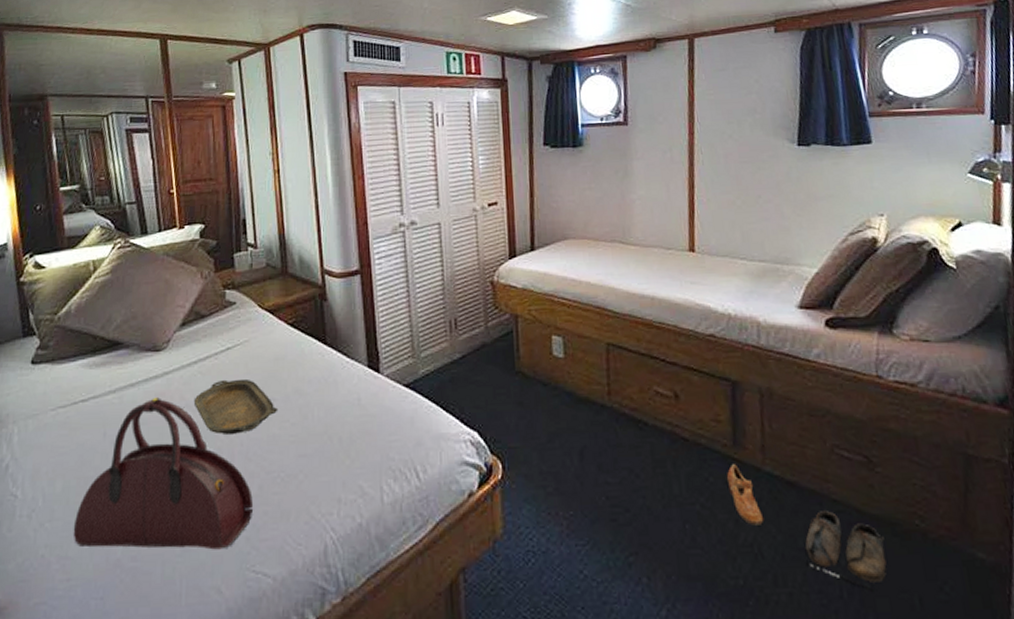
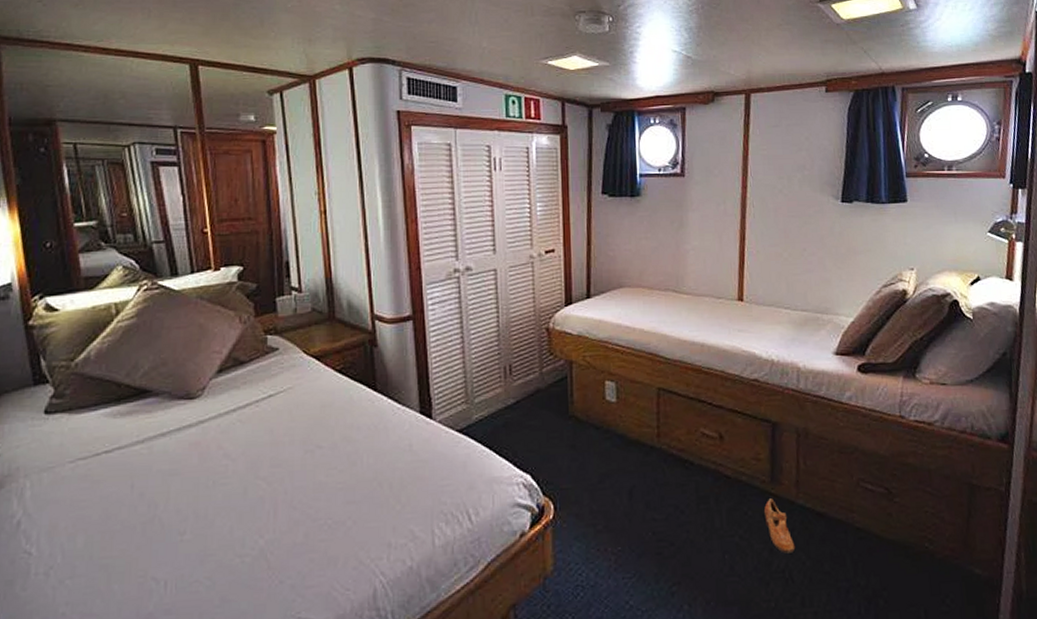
handbag: present [73,397,253,550] -> none [98,447,298,603]
serving tray: present [193,379,278,434] -> none [232,426,325,483]
shoe: present [805,511,887,591] -> none [831,538,899,607]

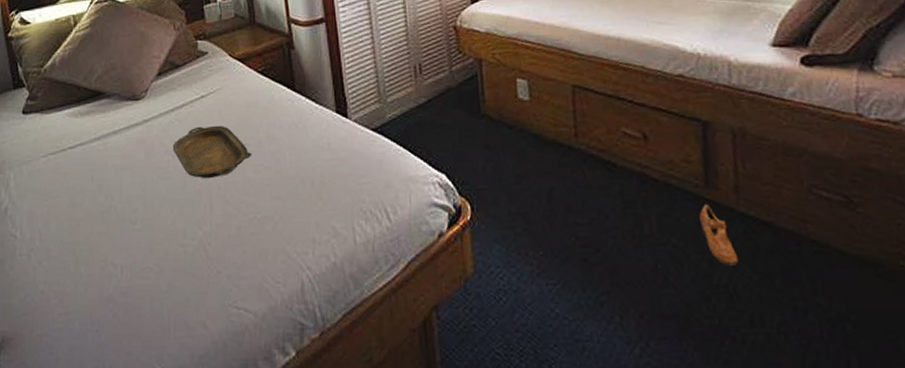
serving tray: none [232,426,325,483] -> present [172,125,252,178]

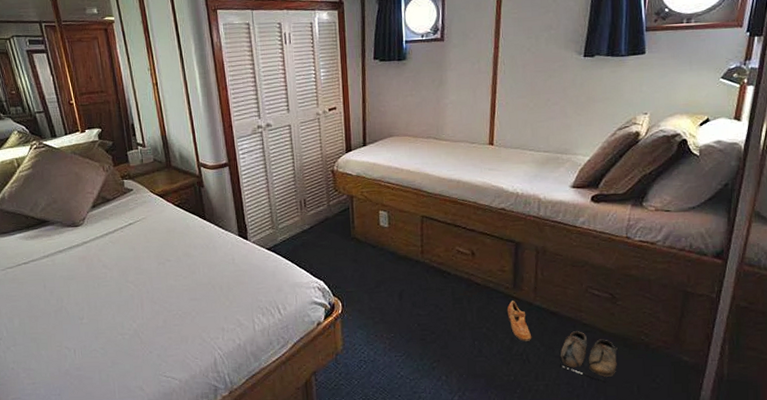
serving tray: present [172,125,252,178] -> none [108,246,173,285]
shoe: none [782,251,870,332] -> present [560,331,618,383]

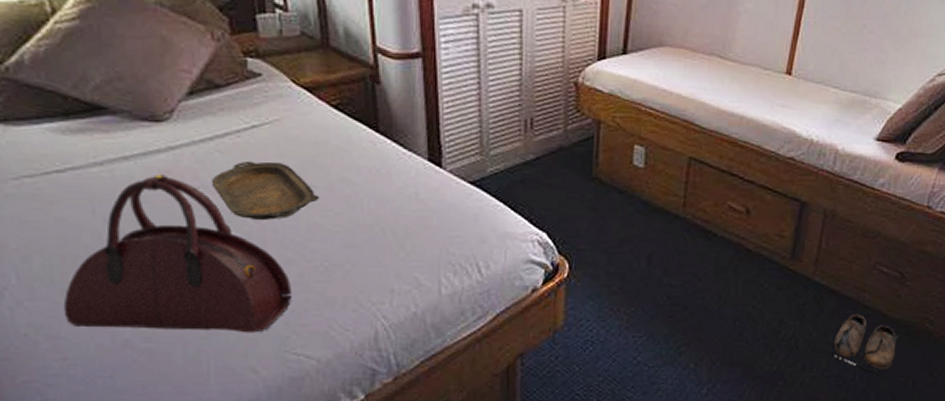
handbag: none [31,260,161,363] -> present [63,174,291,333]
serving tray: none [108,246,173,285] -> present [211,160,320,220]
shoe: present [506,301,532,341] -> none [779,274,805,324]

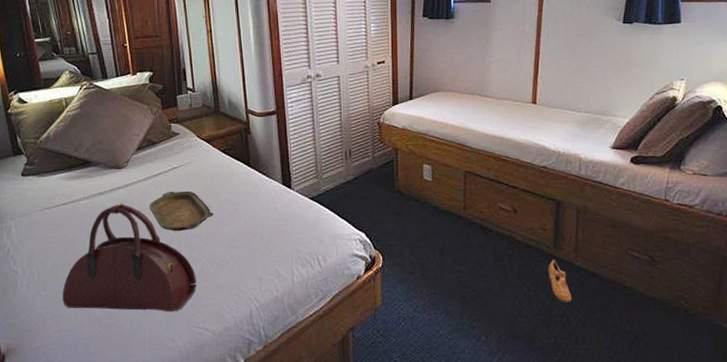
shoe: none [779,274,805,324] -> present [547,260,573,303]
shoe: present [832,314,898,376] -> none [600,294,658,348]

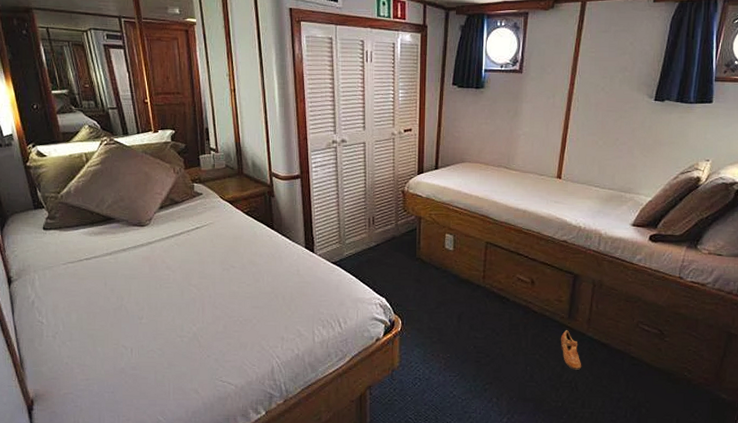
handbag: present [62,203,196,312] -> none [87,260,219,366]
serving tray: present [149,191,214,231] -> none [172,250,237,289]

